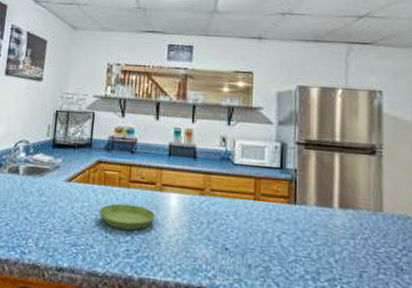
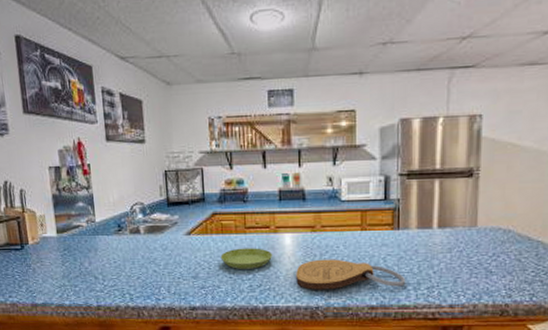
cutting board: none [178,228,303,274] -> present [296,259,406,290]

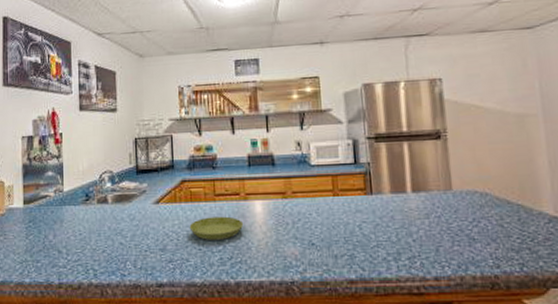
cutting board: present [296,259,406,290] -> none [268,227,385,262]

